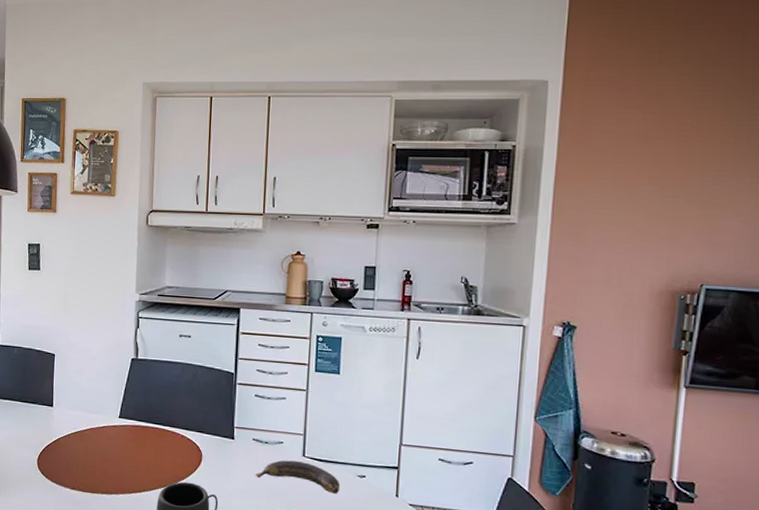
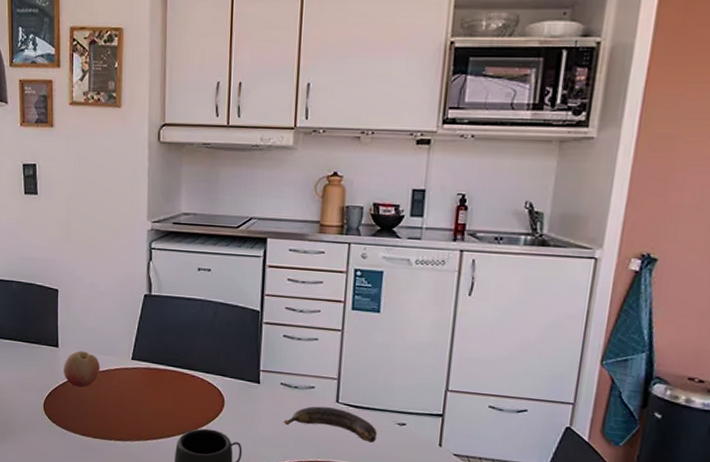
fruit: none [57,410,91,444] -> present [64,350,101,388]

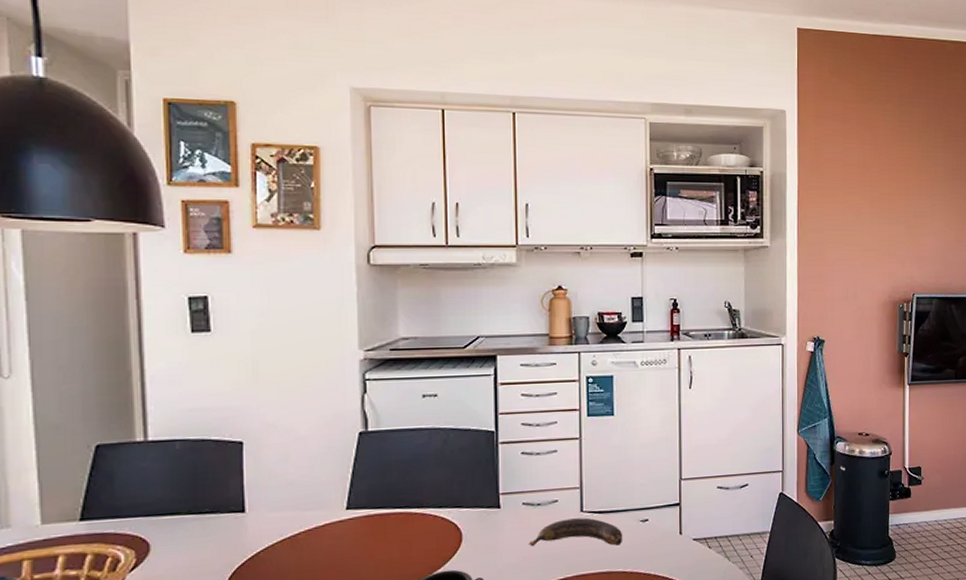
fruit: present [64,350,101,388] -> none [253,510,306,557]

